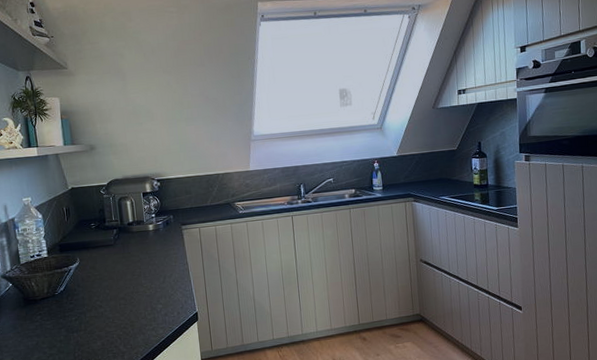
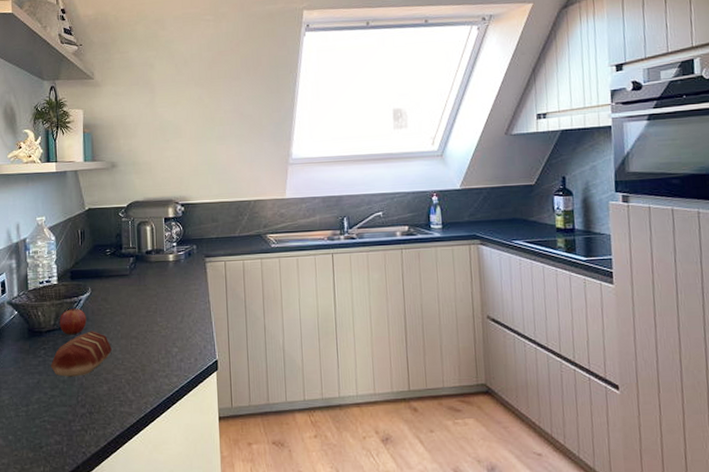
bread loaf: none [47,295,103,337] -> present [50,331,112,377]
fruit: none [52,276,78,301] -> present [59,307,87,335]

